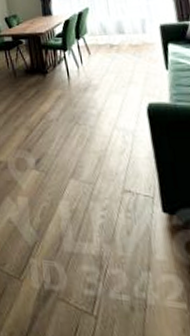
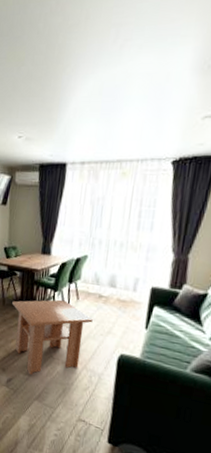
coffee table: none [24,58,110,150] -> present [12,299,93,376]

